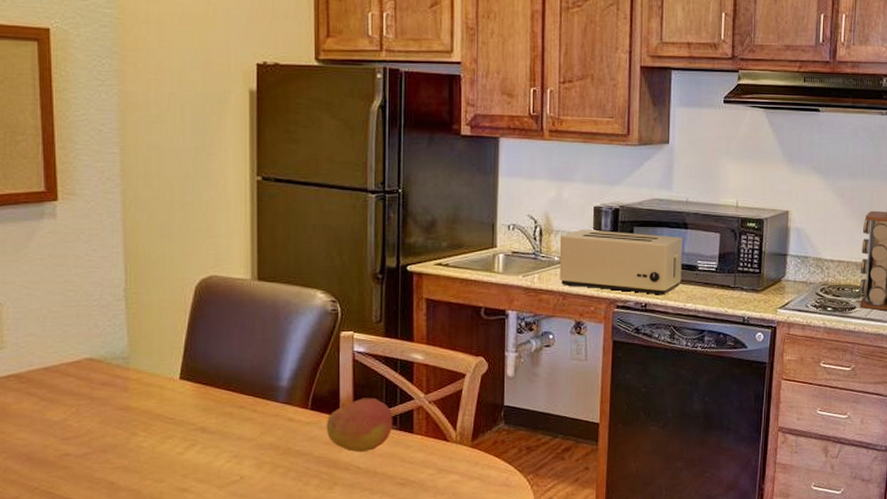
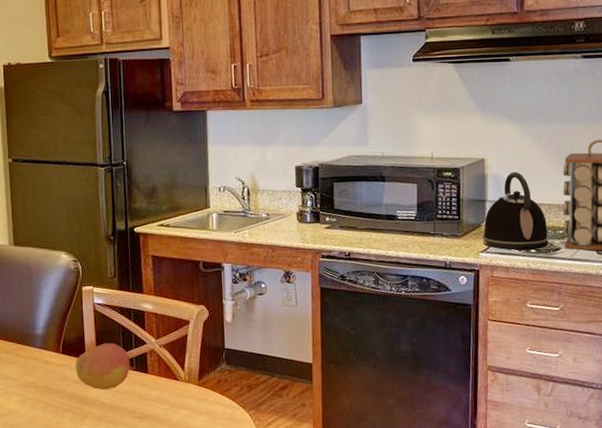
toaster: present [559,229,683,295] -> none [266,187,382,245]
kettle: none [782,226,846,309] -> present [483,172,549,251]

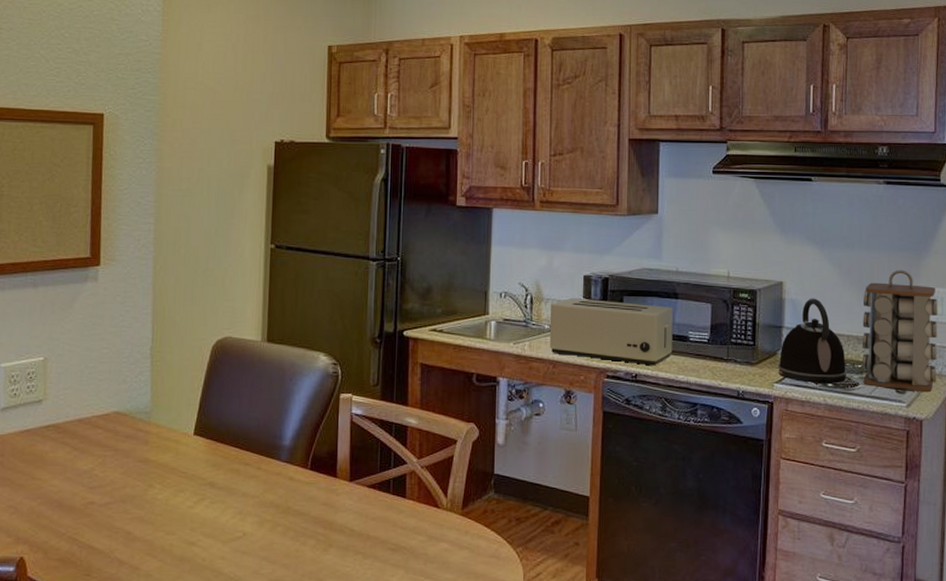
fruit: present [75,343,134,390] -> none [323,460,390,515]
toaster: none [266,187,382,245] -> present [549,297,673,366]

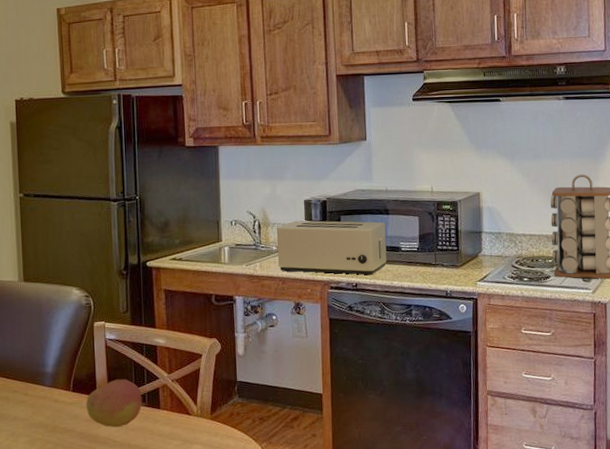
fruit: none [323,460,390,515] -> present [86,378,146,428]
kettle: present [778,298,847,384] -> none [480,204,540,279]

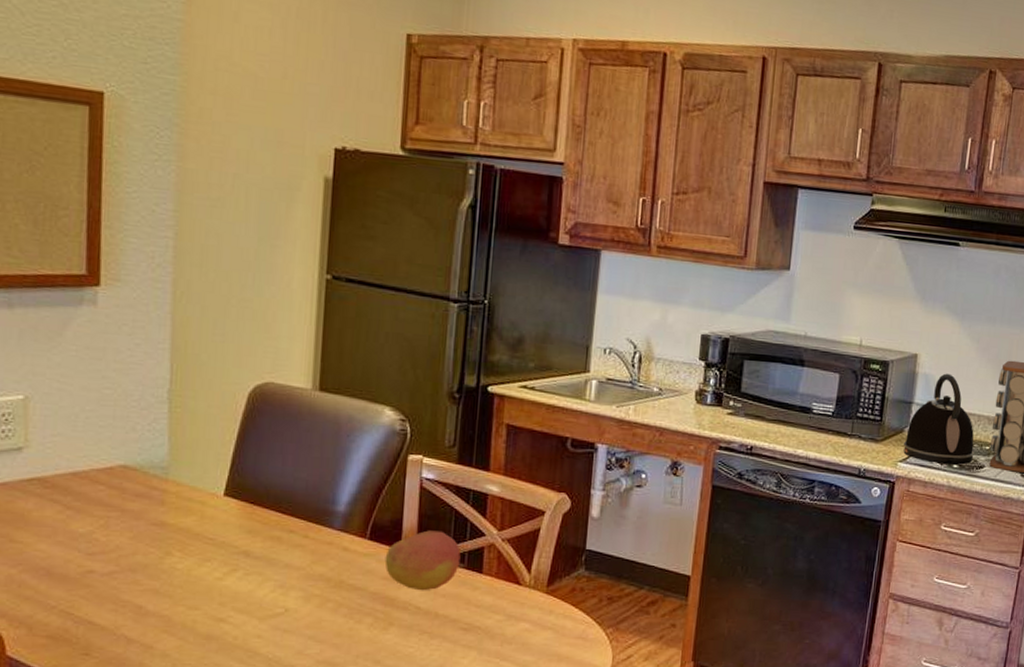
toaster: present [276,220,387,276] -> none [657,358,798,438]
kettle: none [480,204,540,279] -> present [903,373,974,466]

